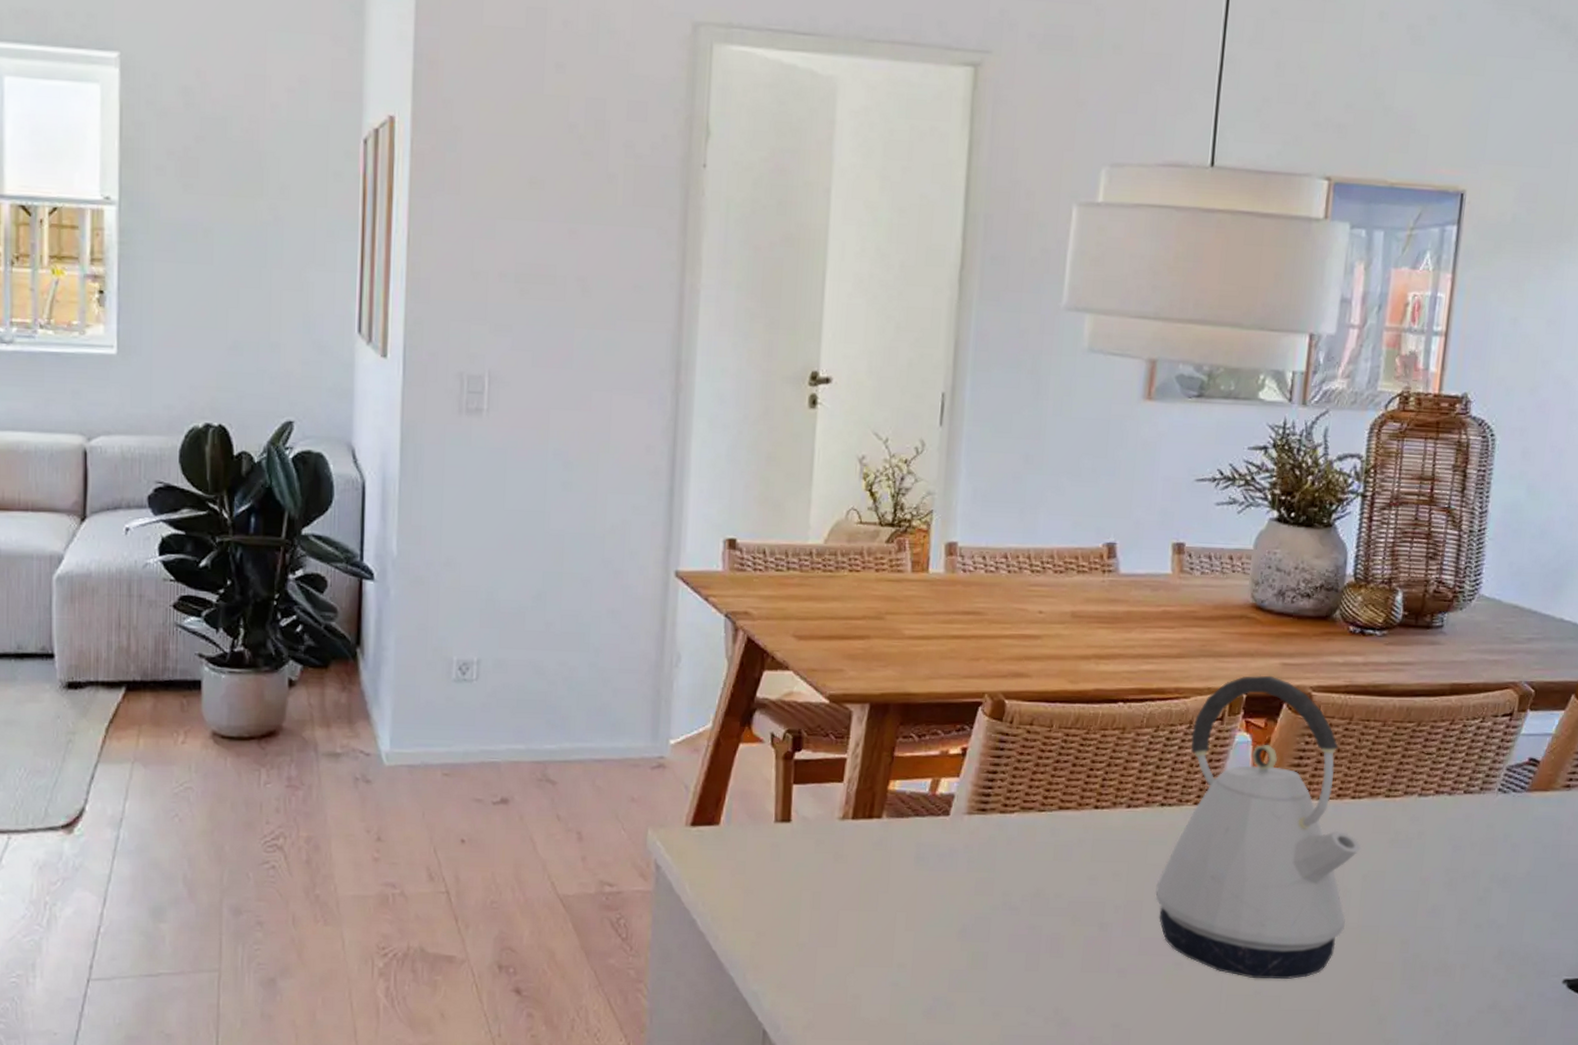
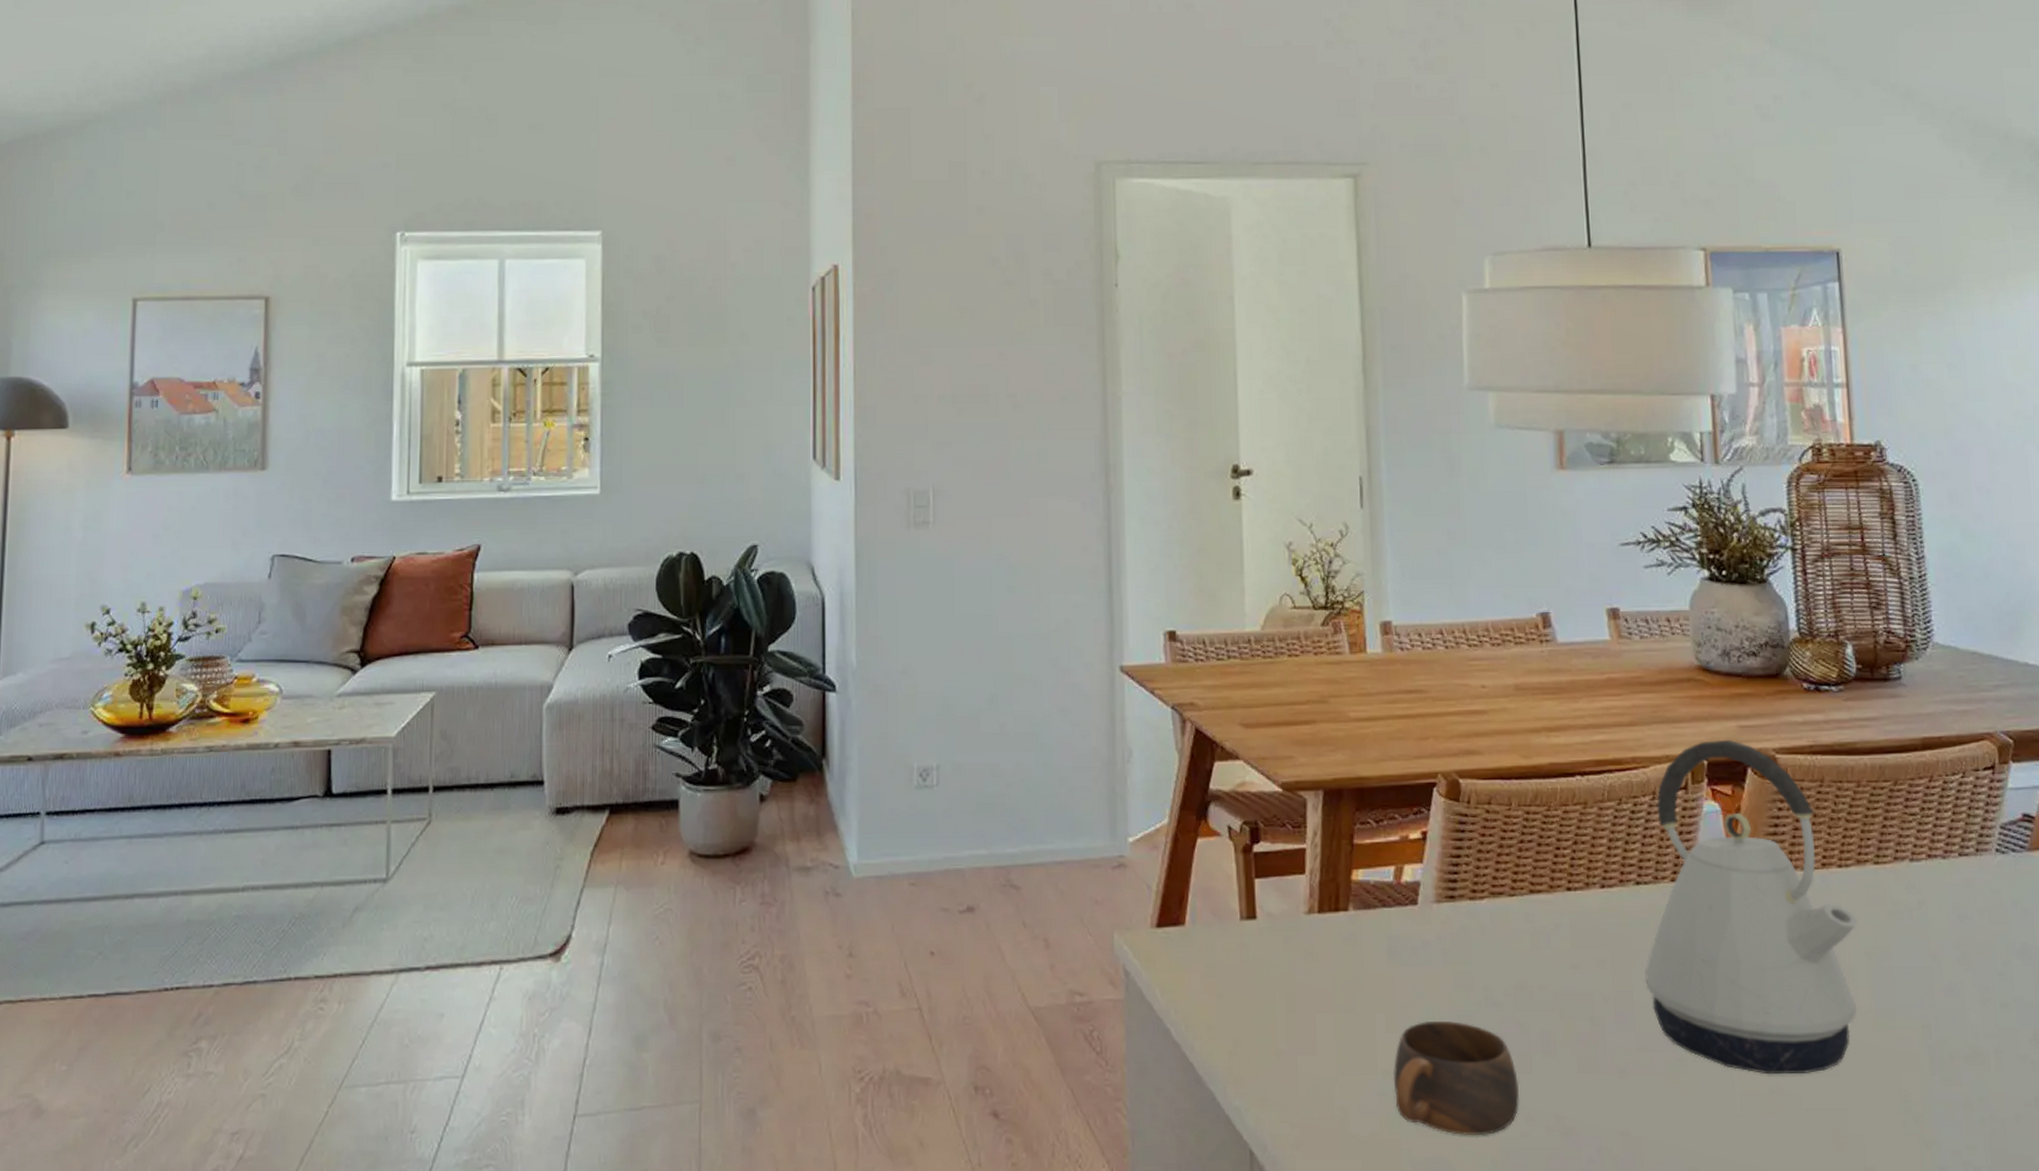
cup: none [907,921,1025,1024] -> present [1393,1020,1519,1136]

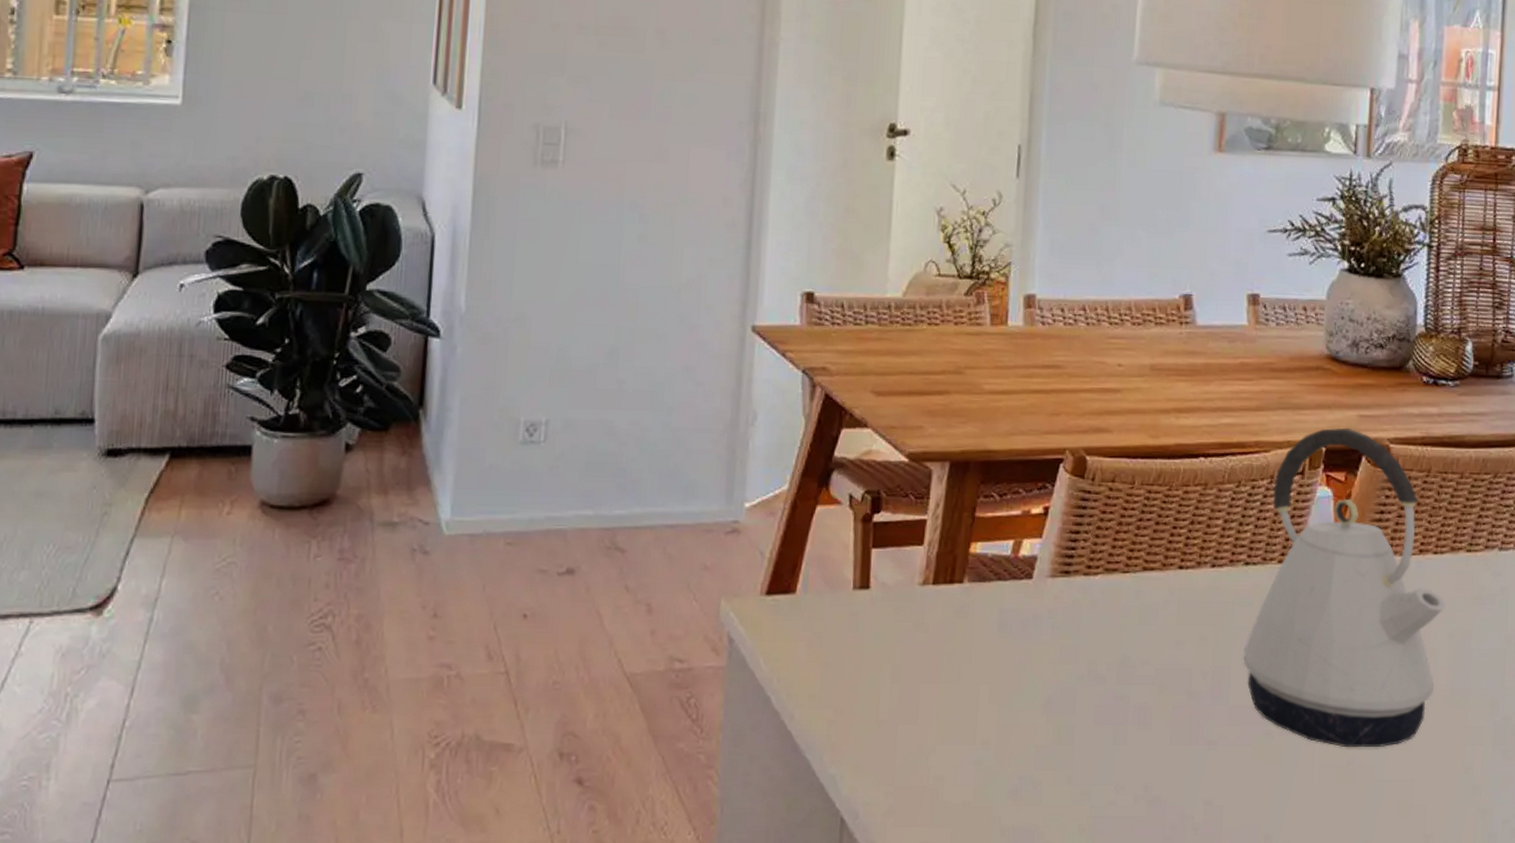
cup: present [1393,1020,1519,1136] -> none [991,692,1113,805]

